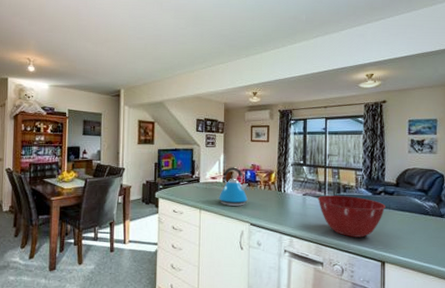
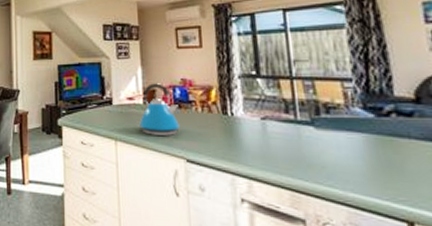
mixing bowl: present [318,195,386,238] -> none [284,119,402,183]

